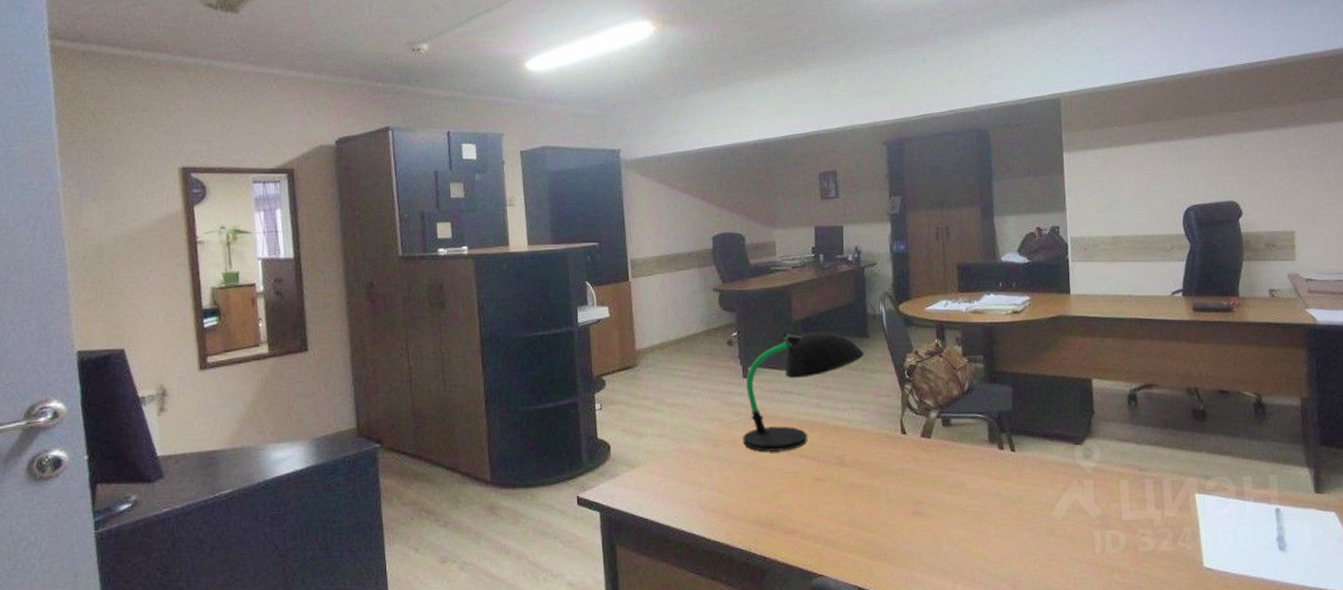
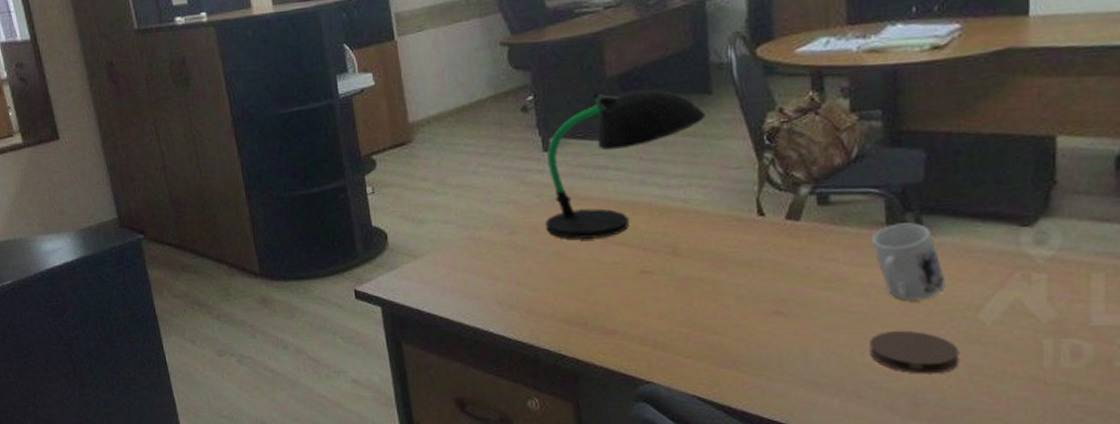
mug: none [980,441,1030,502] -> present [872,223,946,300]
coaster: none [981,526,1042,562] -> present [870,330,960,374]

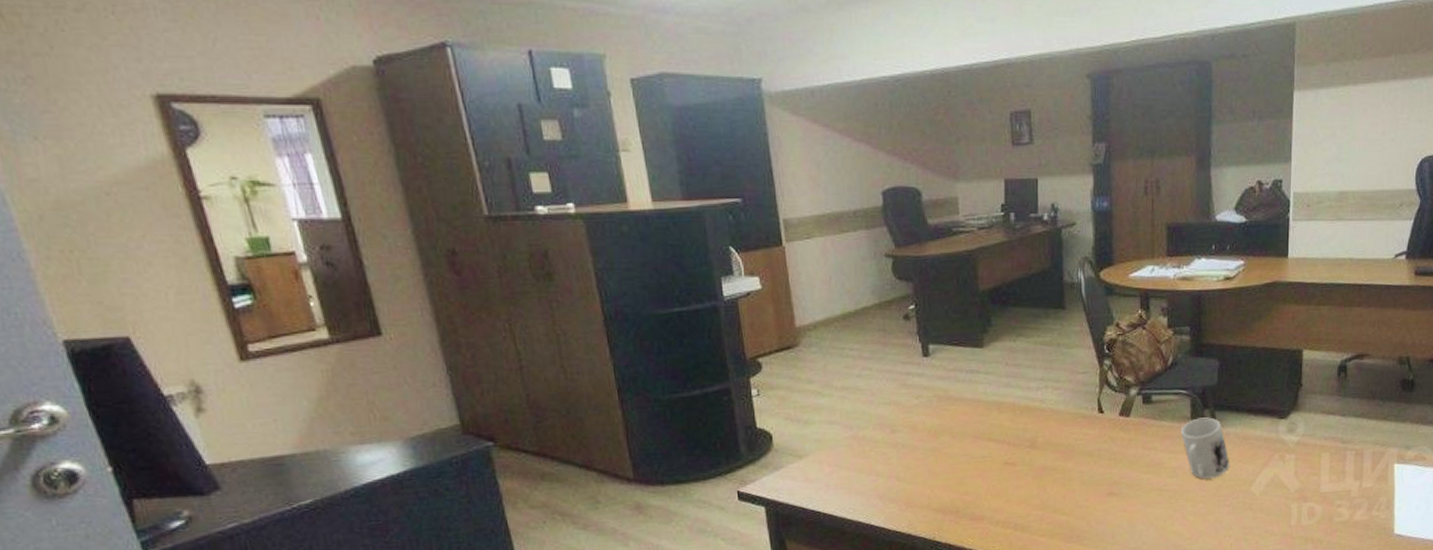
desk lamp: present [545,88,706,239] -> none [924,302,1060,436]
coaster: present [870,330,960,374] -> none [1178,503,1238,537]

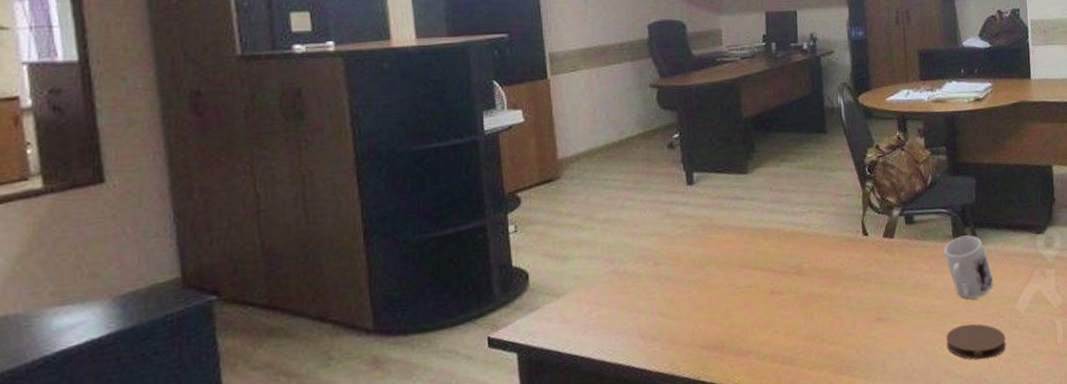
coaster: none [1178,503,1238,537] -> present [946,323,1006,360]

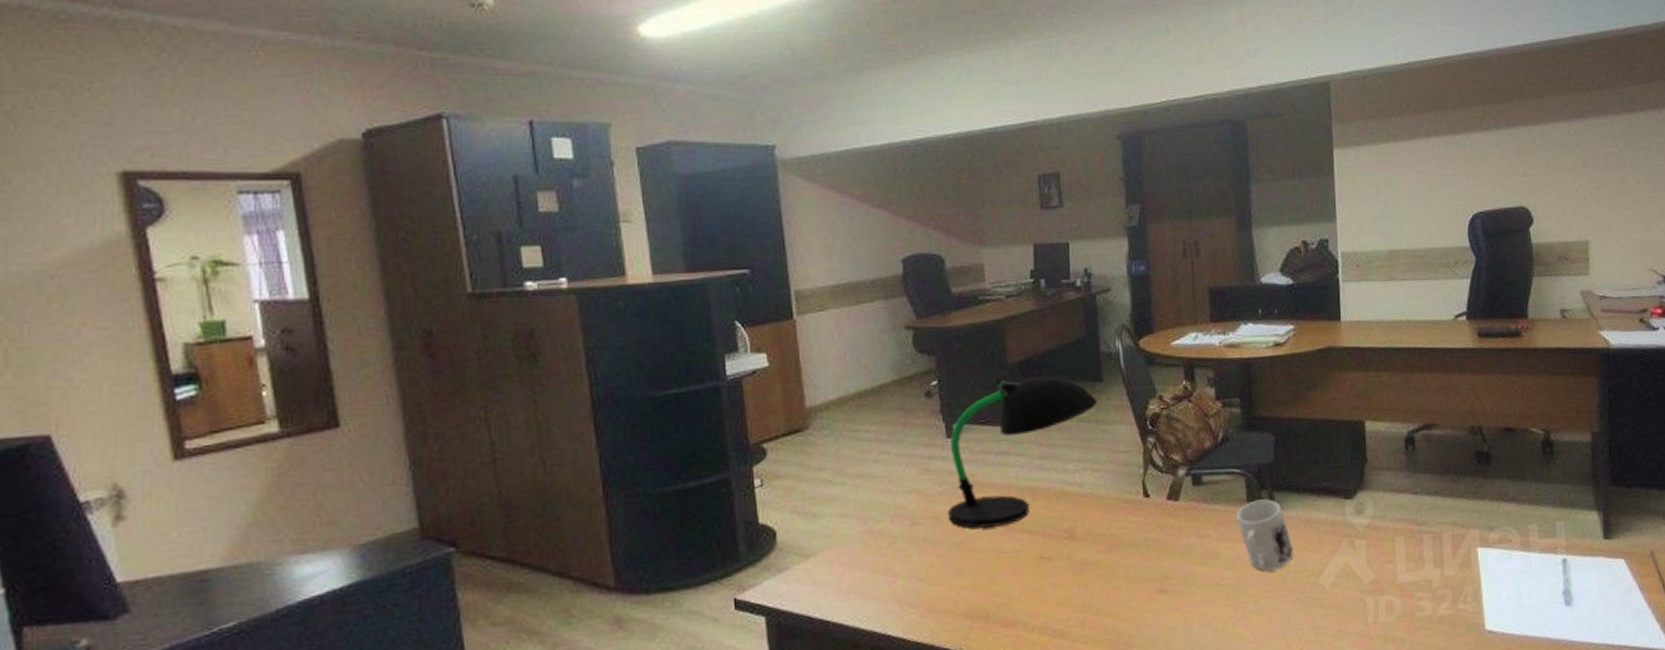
desk lamp: none [688,128,822,267] -> present [948,375,1097,528]
coaster: present [946,323,1006,360] -> none [1238,599,1308,640]

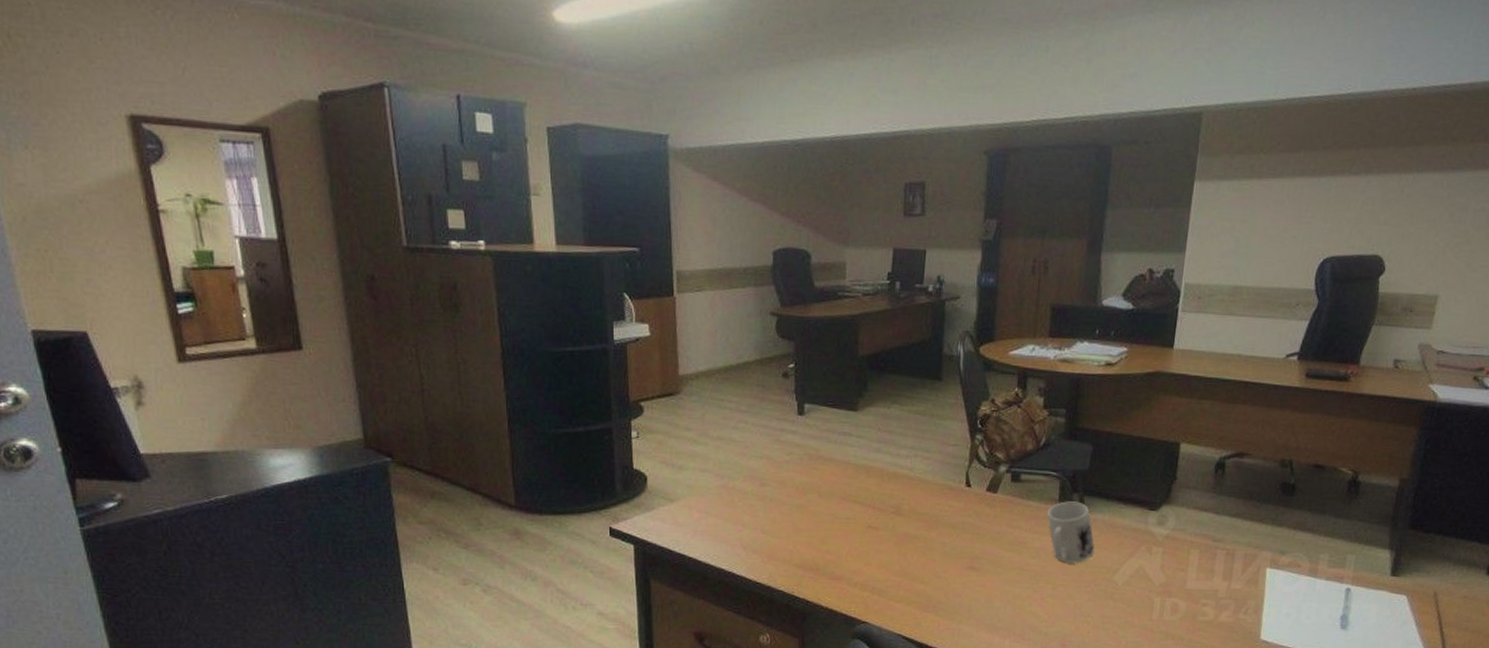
desk lamp: present [948,375,1097,528] -> none [793,368,935,496]

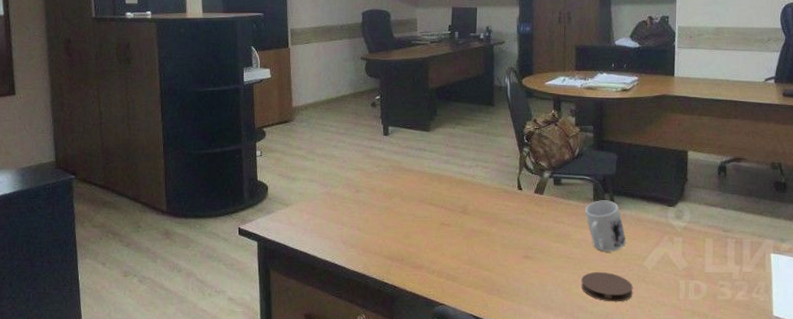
coaster: none [1035,586,1098,622] -> present [581,271,633,302]

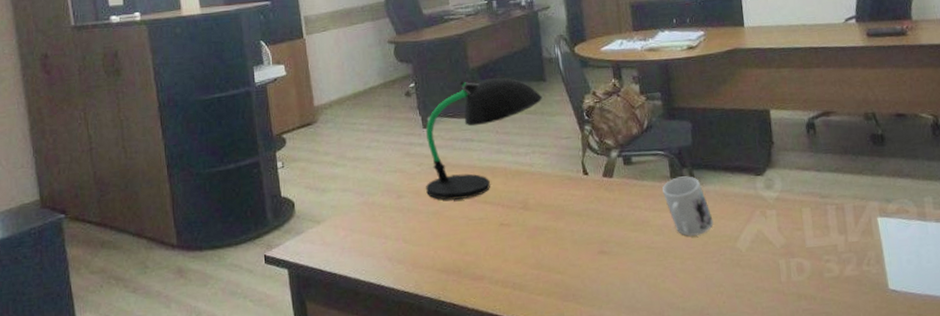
desk lamp: none [381,98,489,199] -> present [426,77,542,200]
coaster: present [581,271,633,302] -> none [667,260,729,295]

